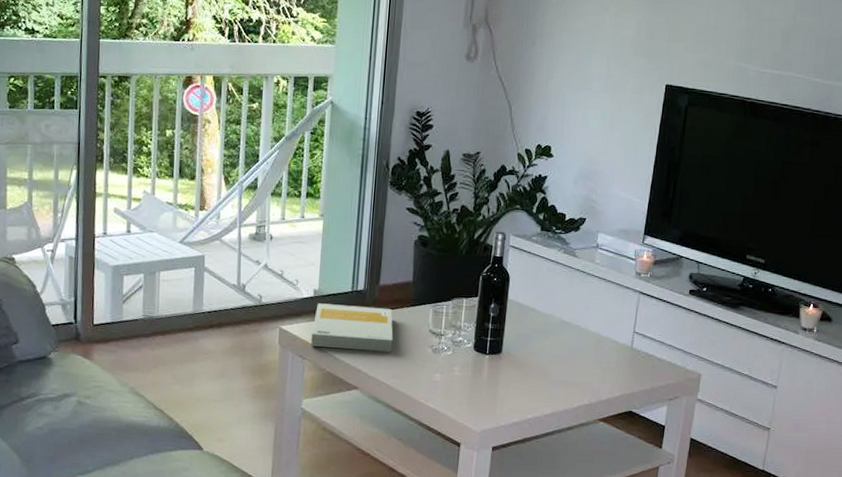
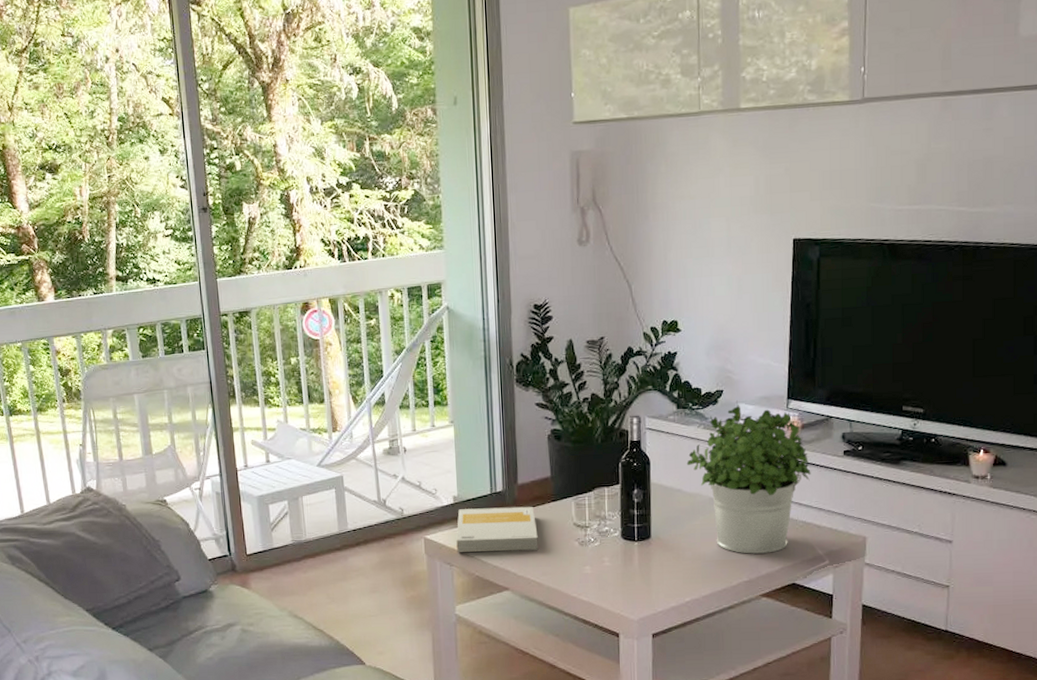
potted plant: none [543,234,658,380] -> present [686,405,811,554]

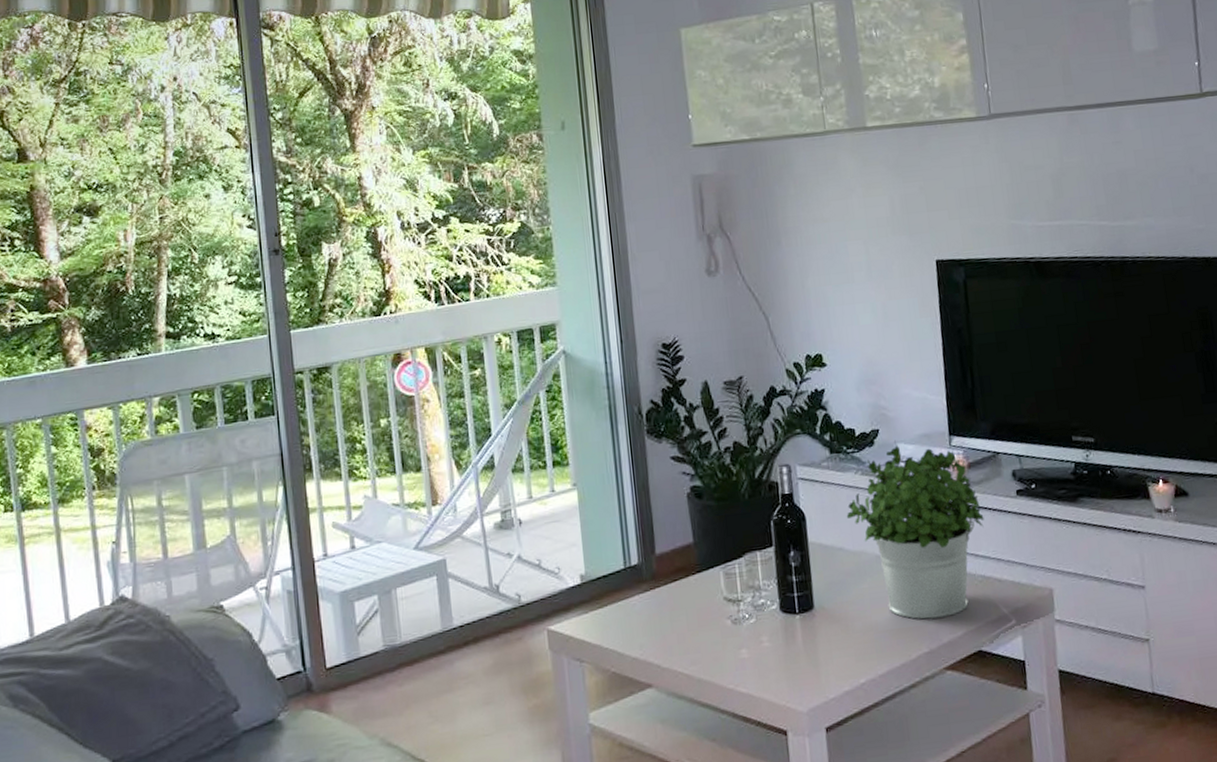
book: present [456,506,539,552] -> none [586,580,685,644]

